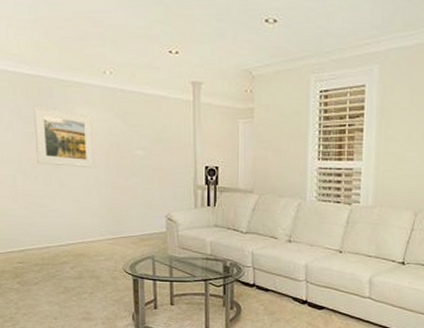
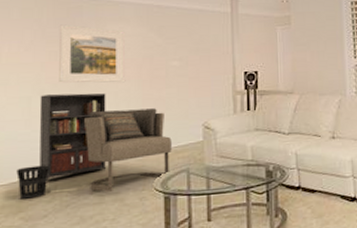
wastebasket: none [10,239,37,267] -> present [16,165,49,199]
bookcase: none [22,175,82,252] -> present [39,93,106,179]
armchair: none [61,193,138,270] -> present [83,108,172,193]

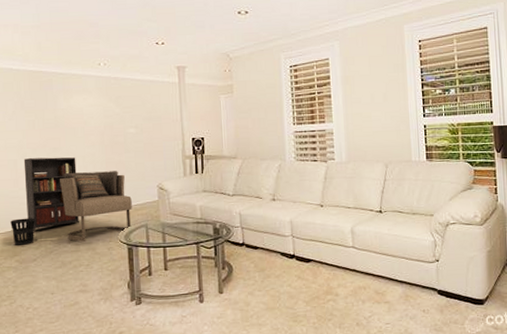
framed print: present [59,24,126,83] -> none [35,96,91,148]

